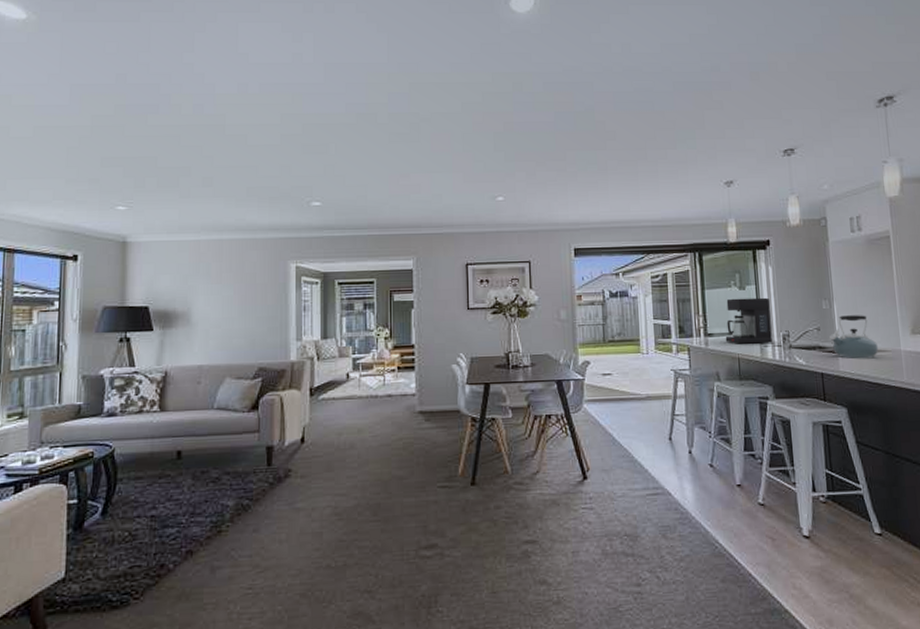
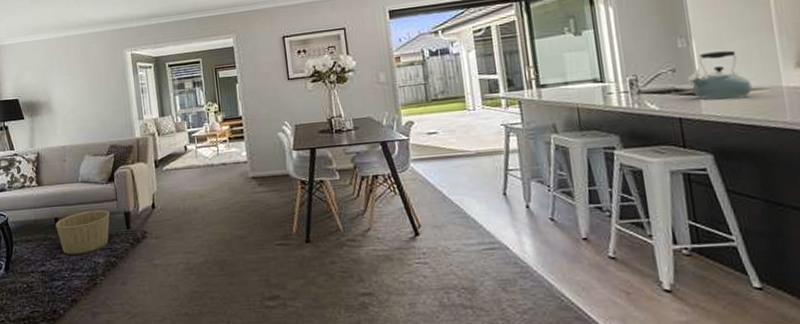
basket: none [177,442,248,499] -> present [55,209,110,257]
coffee maker: present [725,297,772,344] -> none [560,41,617,94]

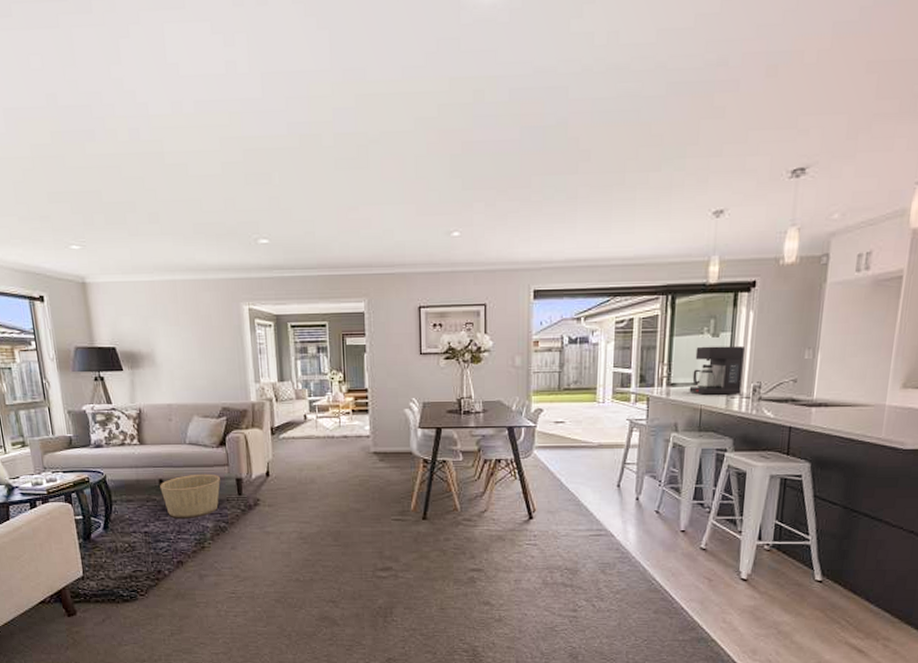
coffee maker: none [560,41,617,94] -> present [689,345,746,395]
kettle: present [686,50,753,100] -> none [805,366,861,413]

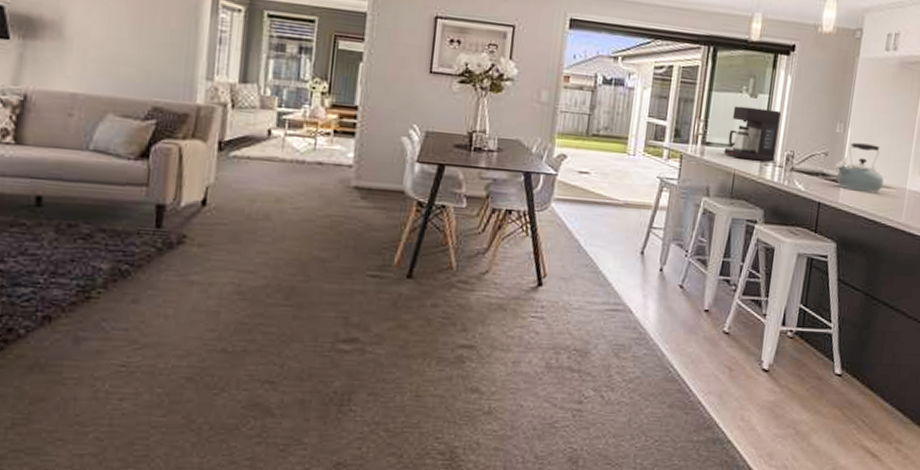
basket: present [160,473,220,520] -> none [36,193,132,257]
kettle: none [805,366,861,413] -> present [835,142,885,194]

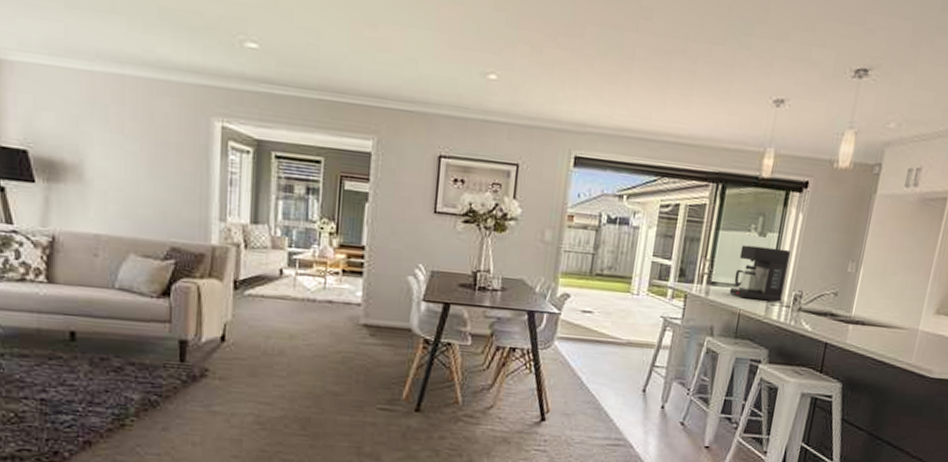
kettle: present [835,142,885,194] -> none [844,282,896,334]

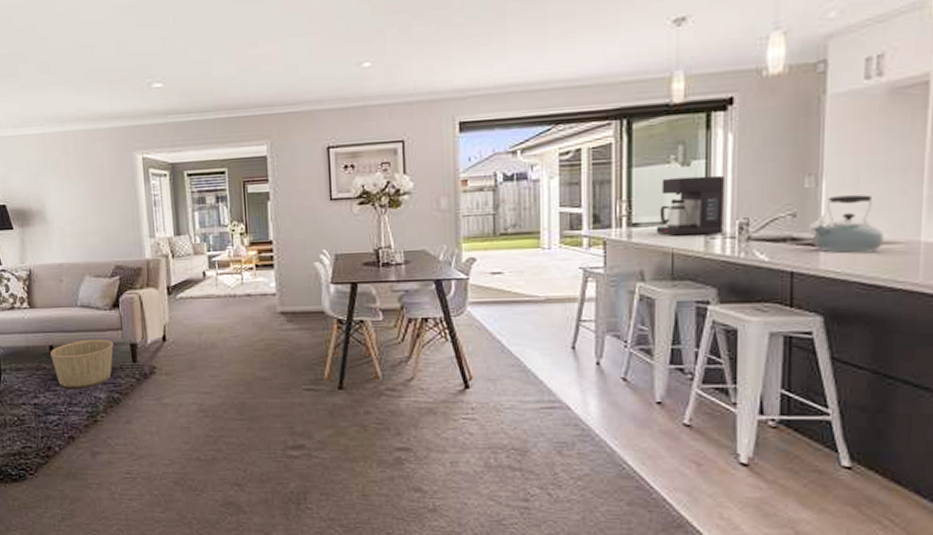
basket: none [70,329,157,388] -> present [50,339,114,390]
kettle: none [844,282,896,334] -> present [808,195,885,254]

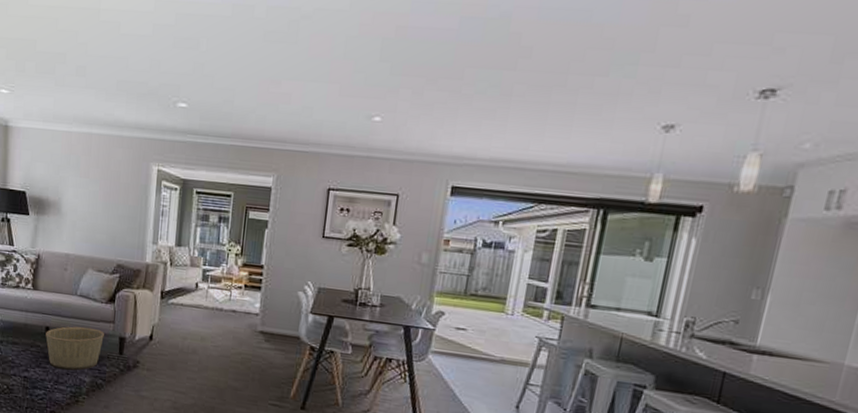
coffee maker: present [656,175,726,236] -> none [610,269,682,328]
kettle: present [808,195,885,254] -> none [747,311,814,367]

